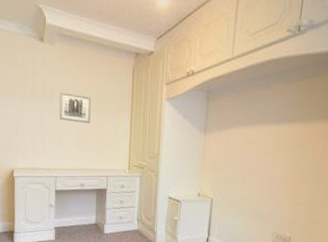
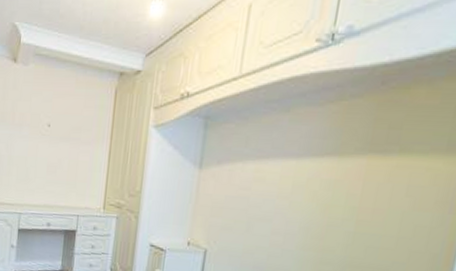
wall art: present [59,91,91,123] -> none [28,117,65,153]

